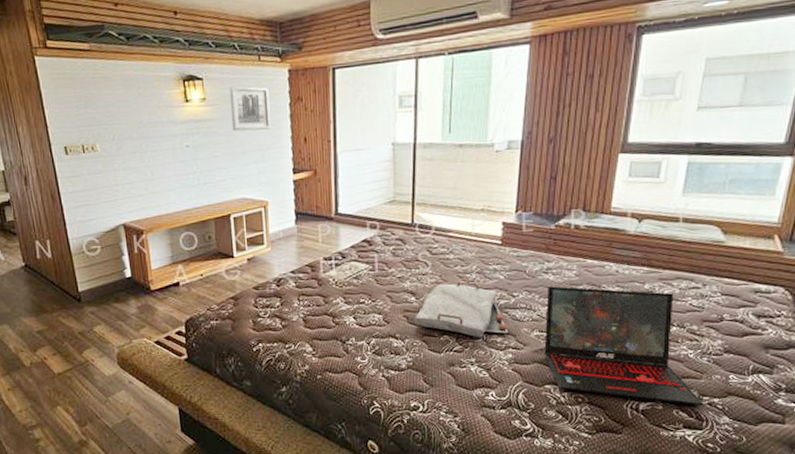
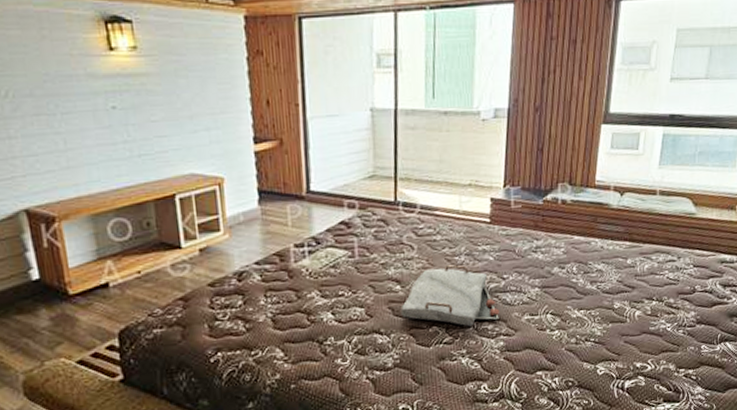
wall art: present [229,86,271,132] -> none [168,33,224,90]
laptop: present [544,286,703,406] -> none [535,265,680,379]

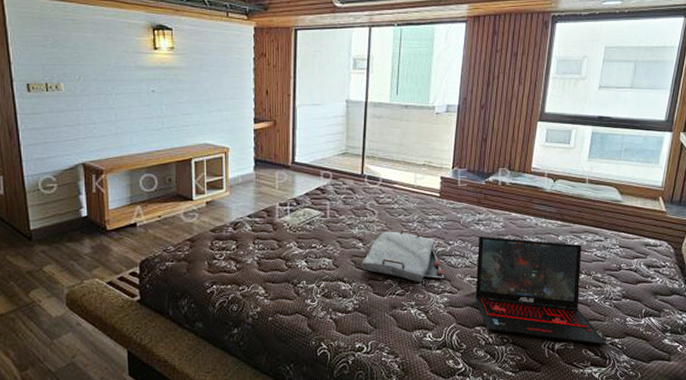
laptop: none [535,265,680,379] -> present [475,236,606,346]

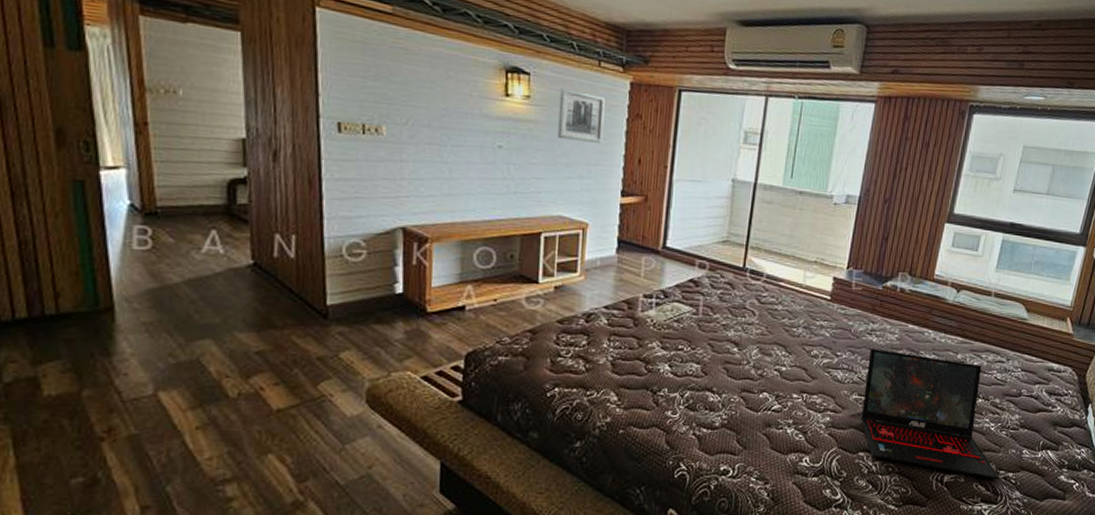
wall art: none [197,38,235,80] -> present [557,88,605,143]
serving tray: present [362,229,446,283] -> none [734,335,830,398]

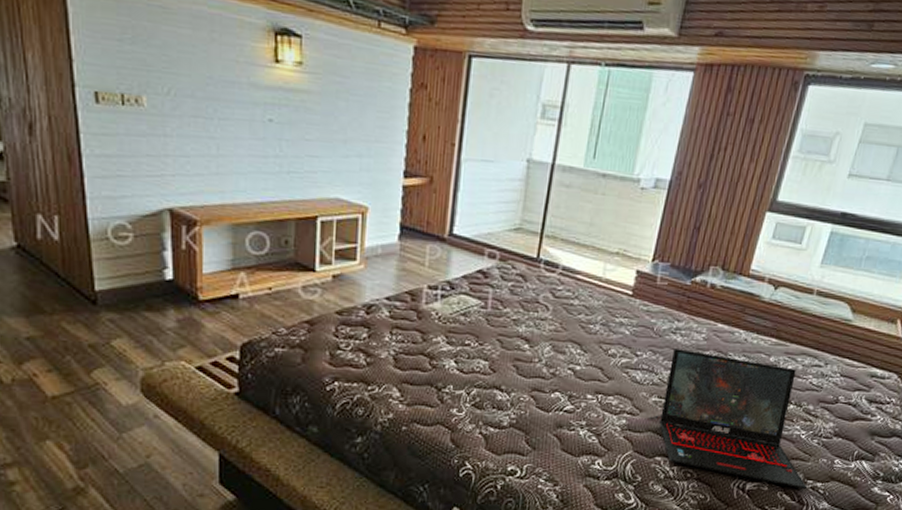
wall art: present [557,88,605,143] -> none [333,53,386,117]

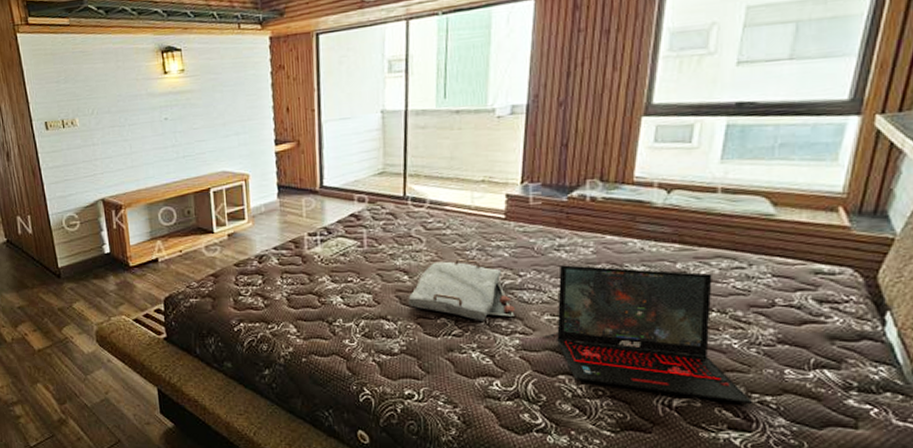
serving tray: none [525,332,628,399] -> present [408,259,516,321]

